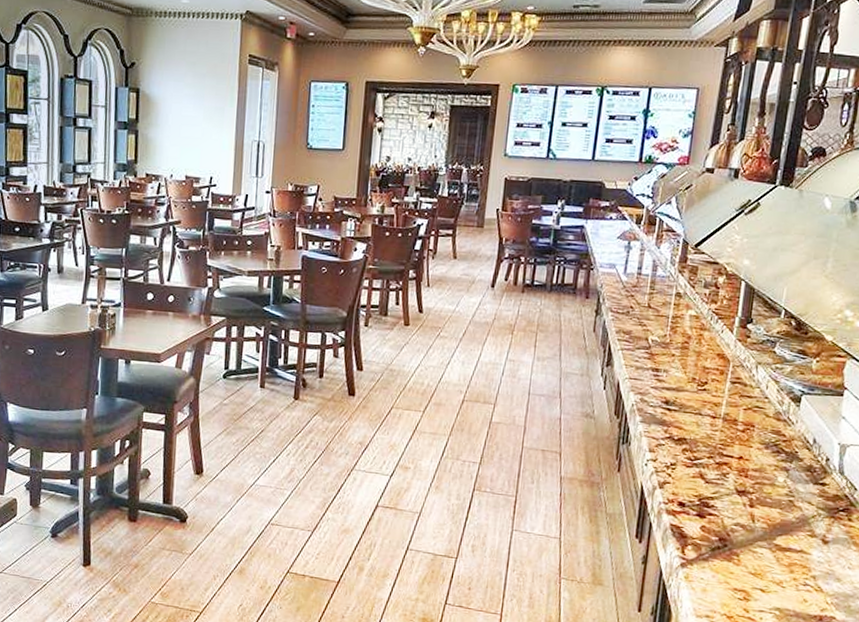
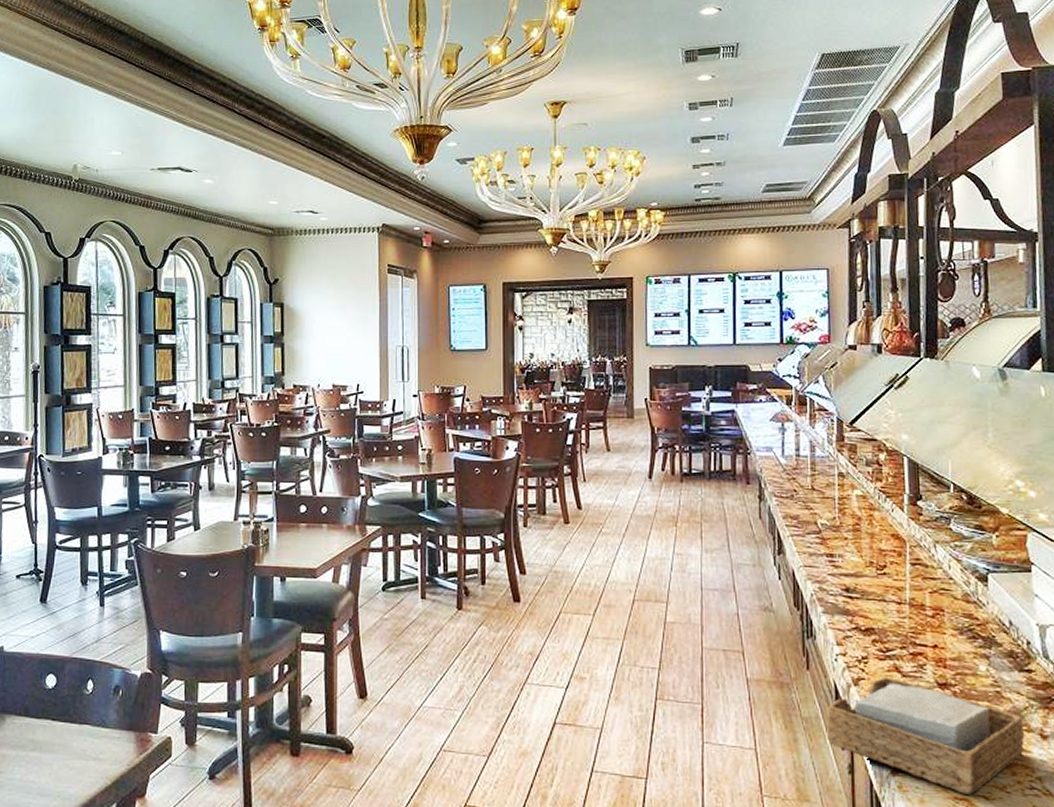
napkin holder: none [626,482,809,587] -> present [826,676,1025,795]

